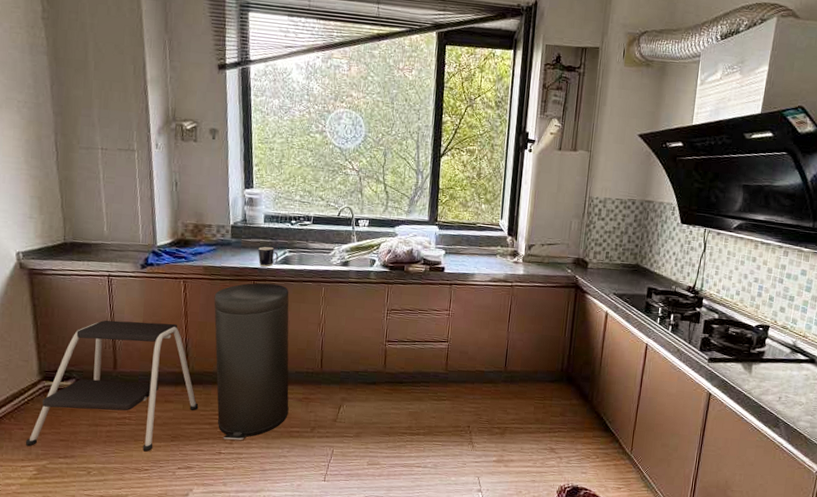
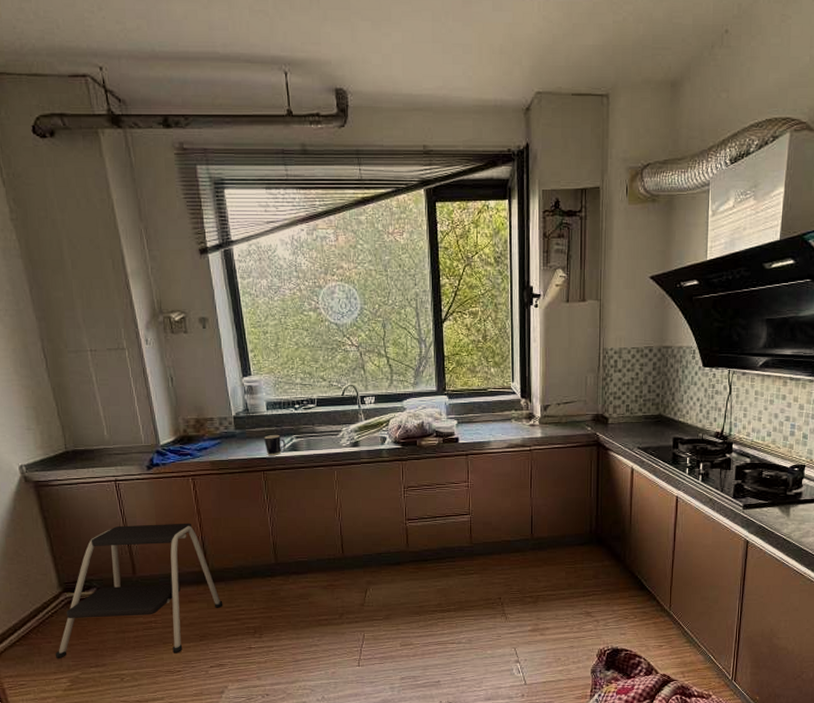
pedal bin: present [214,282,289,441] -> none [225,472,315,635]

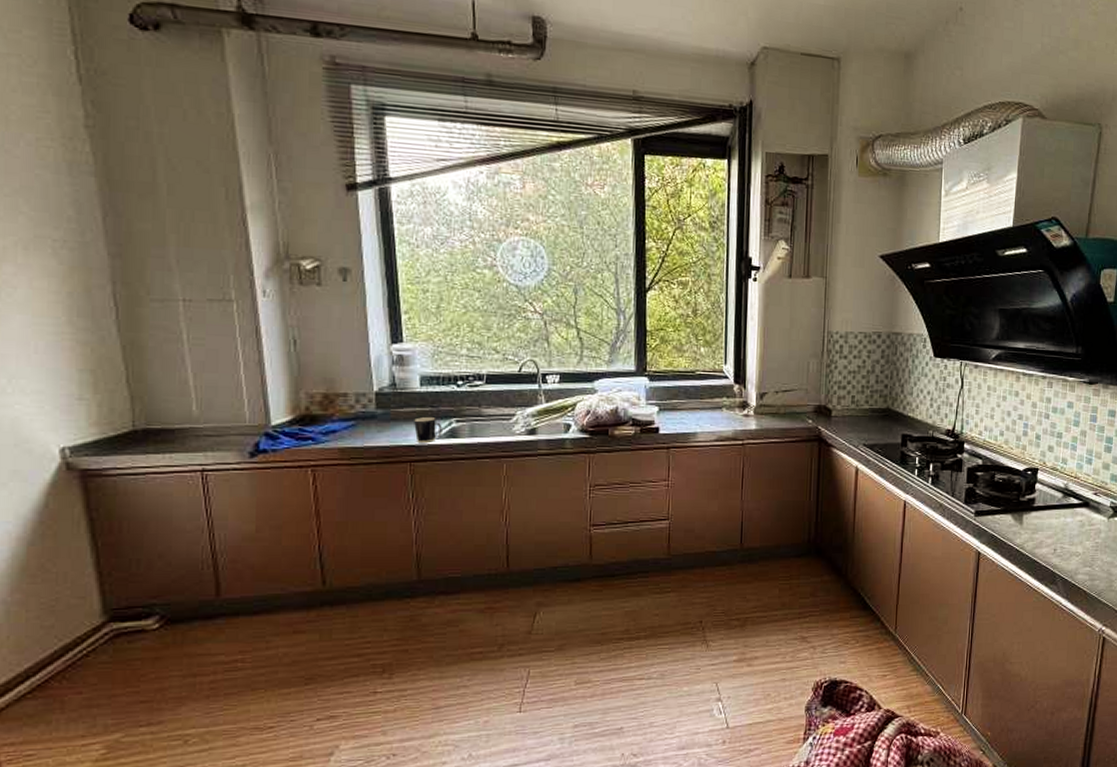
step stool: present [55,523,223,659] -> none [86,527,342,717]

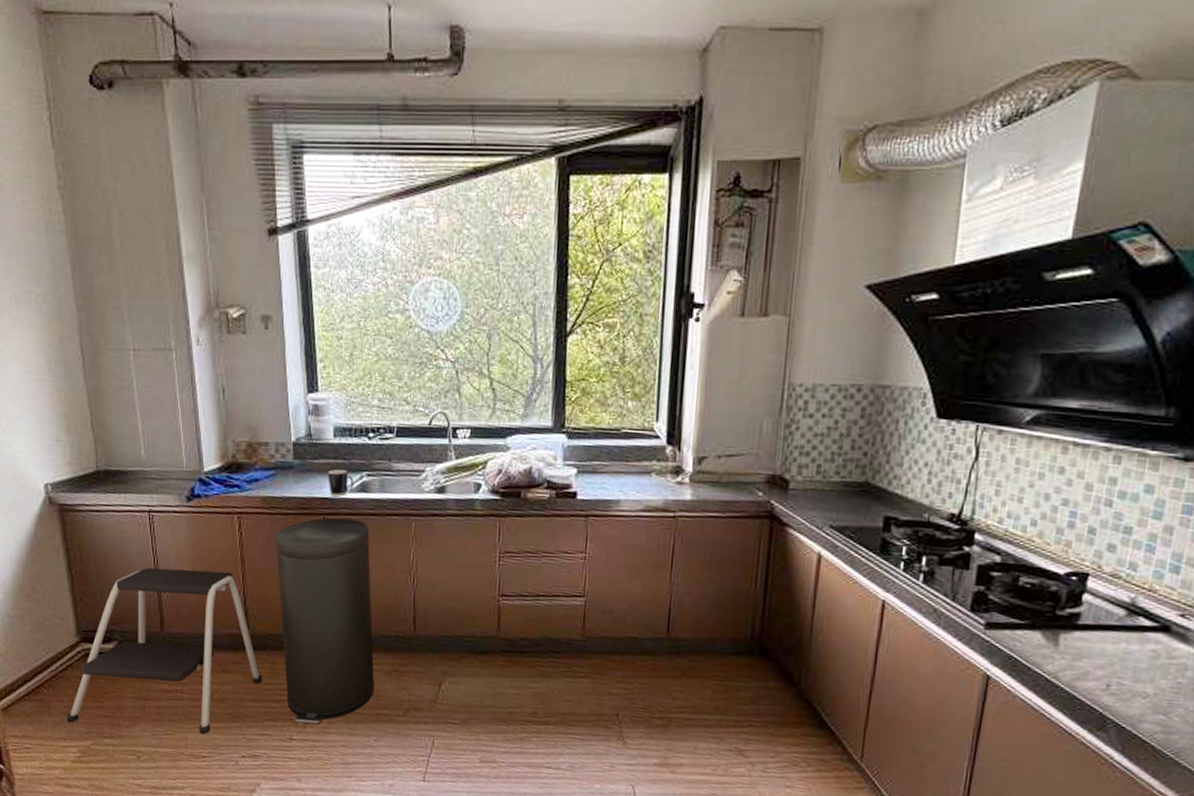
step stool: none [86,527,342,717] -> present [66,567,263,734]
pedal bin: none [356,464,467,675] -> present [275,517,375,725]

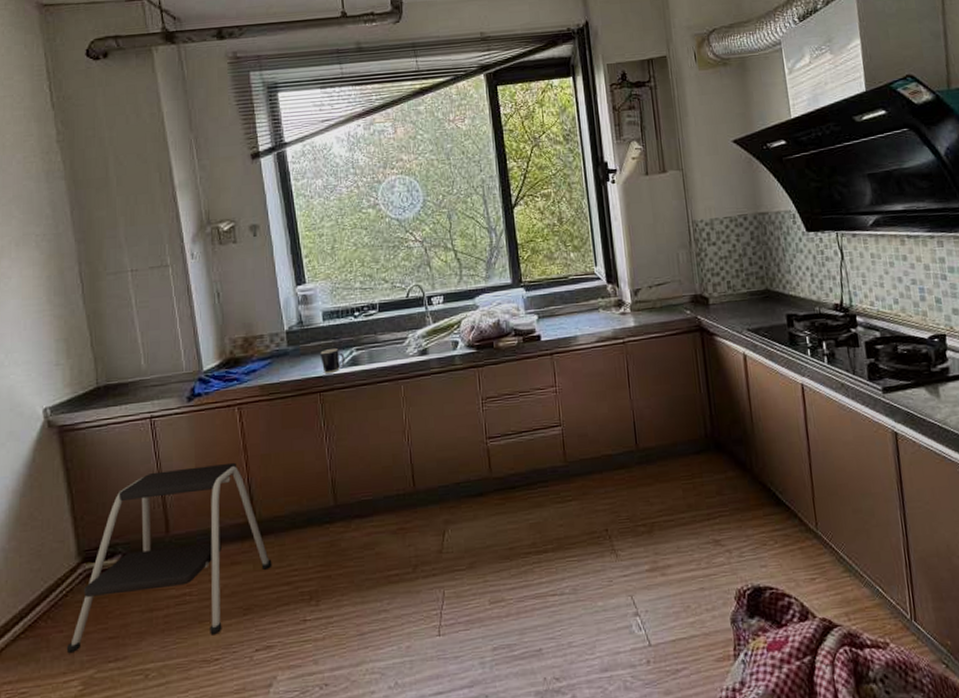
pedal bin: present [275,517,375,725] -> none [276,391,382,603]

